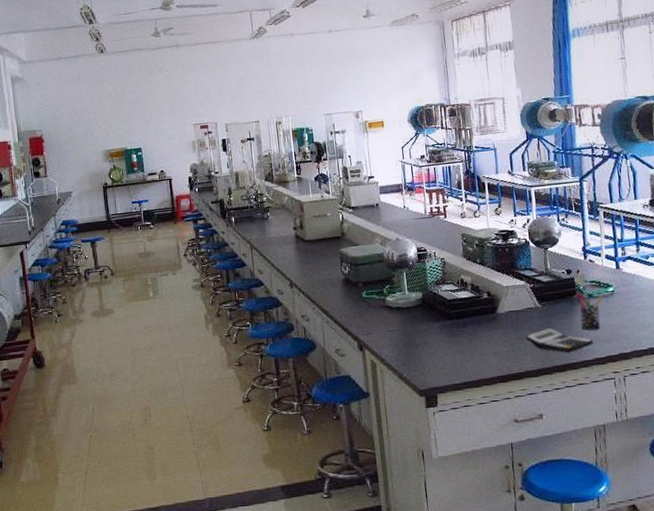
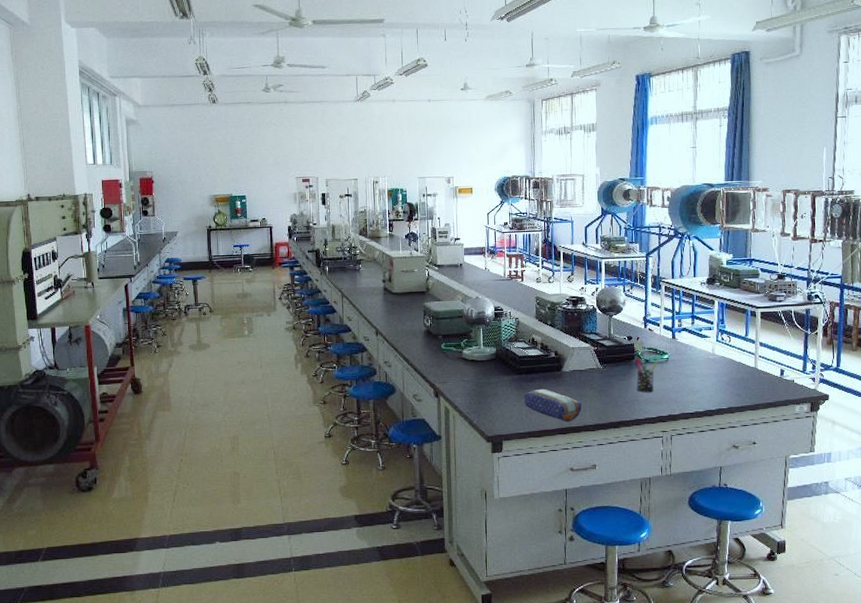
pencil case: none [456,333,522,369] -> present [524,388,582,422]
calculator: present [525,328,593,353] -> none [586,388,646,412]

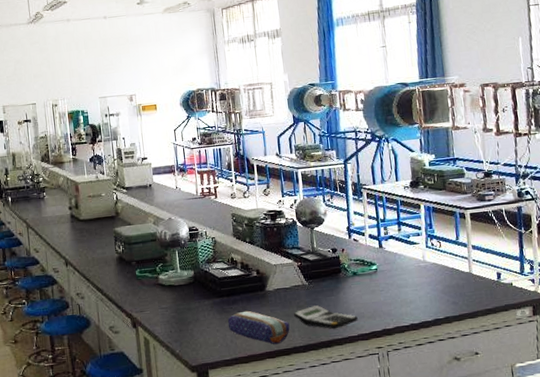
calculator: none [586,388,646,412] -> present [293,305,358,329]
pen holder: present [634,357,658,392] -> none [340,270,366,307]

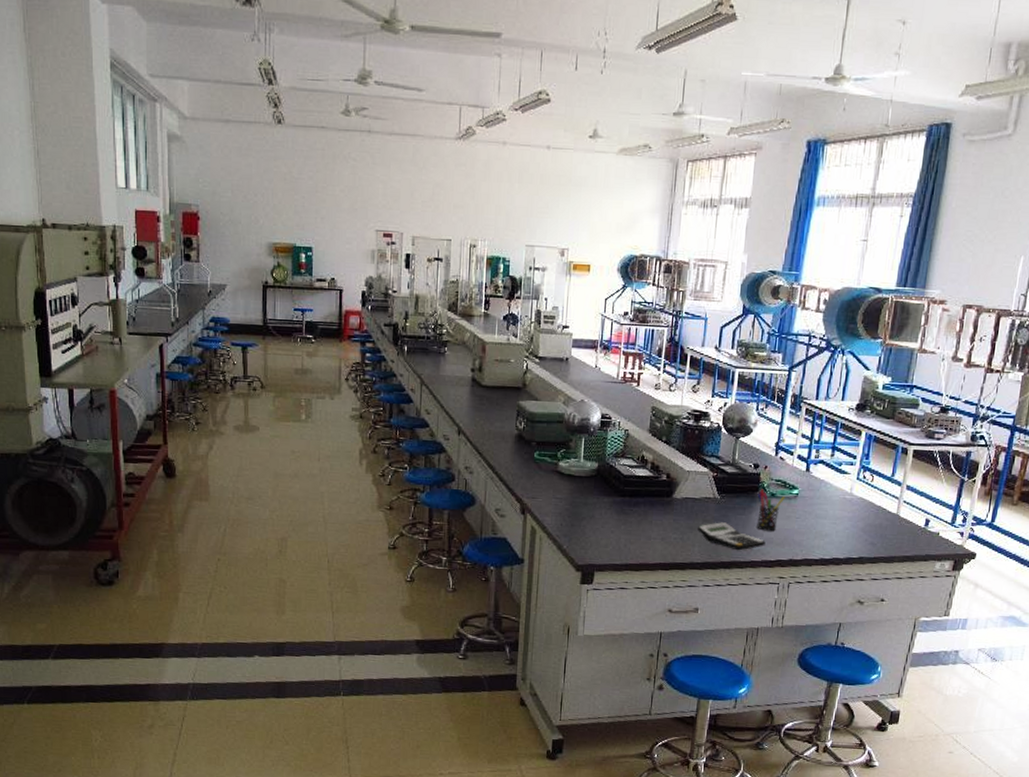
pencil case: present [227,310,290,345] -> none [624,515,691,557]
pen holder: none [340,270,366,307] -> present [757,489,785,531]

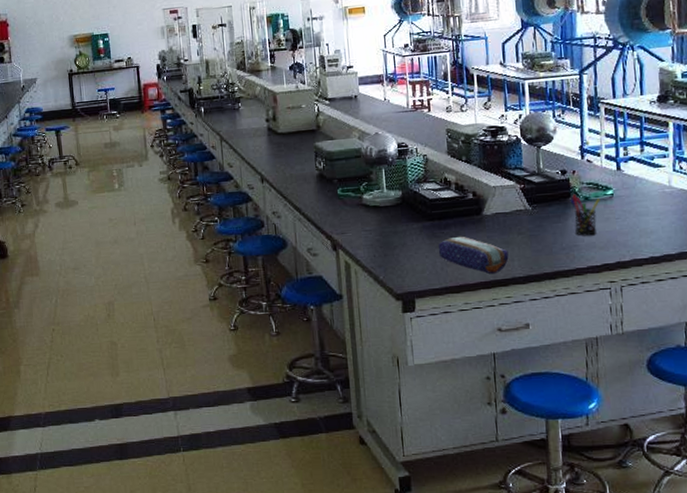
pencil case: none [624,515,691,557] -> present [437,236,509,275]
calculator: present [697,522,766,551] -> none [513,232,588,260]

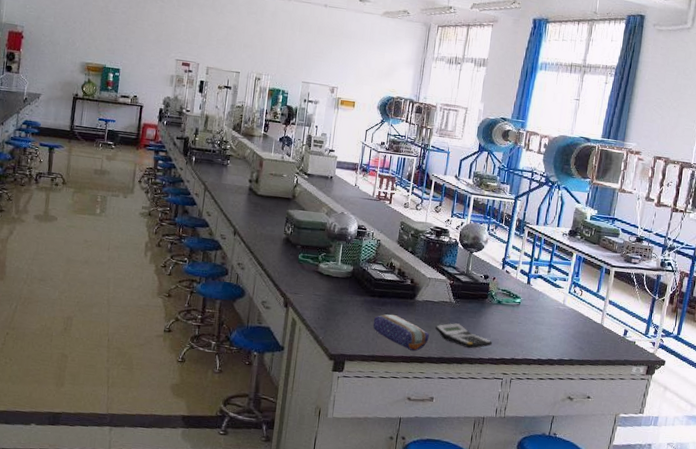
calculator: none [513,232,588,260] -> present [434,323,492,349]
pen holder: present [570,194,600,236] -> none [485,296,510,333]

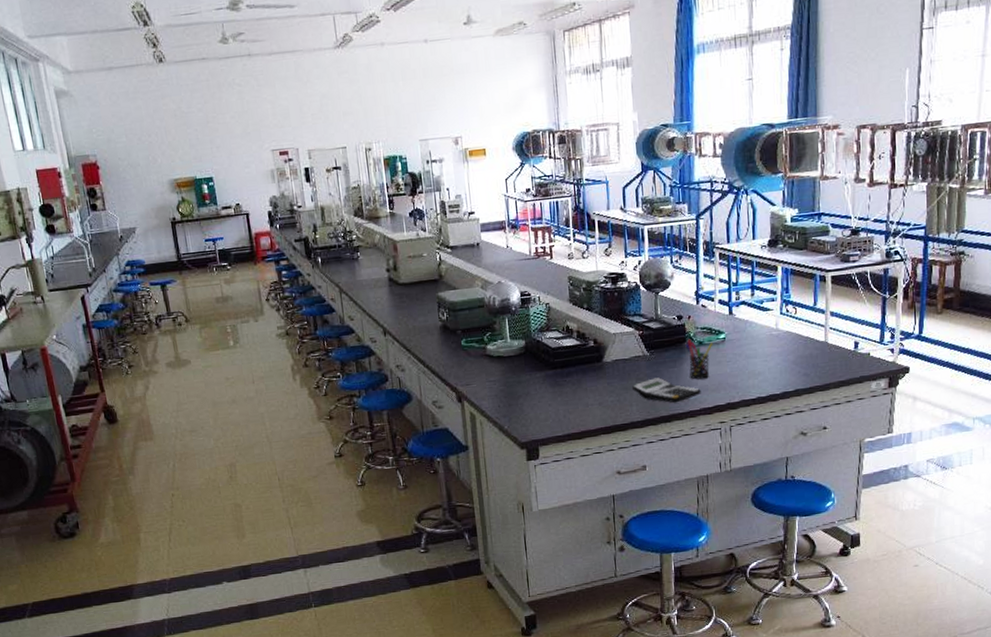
pencil case: present [372,314,429,352] -> none [560,383,628,420]
pen holder: none [485,296,510,333] -> present [685,339,713,380]

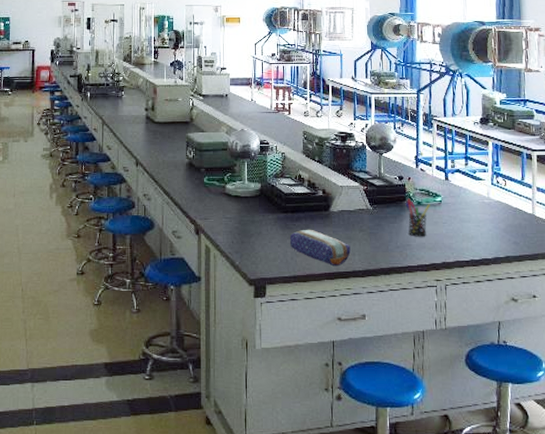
pencil case: none [560,383,628,420] -> present [289,229,351,267]
calculator: present [631,377,701,403] -> none [355,231,419,257]

